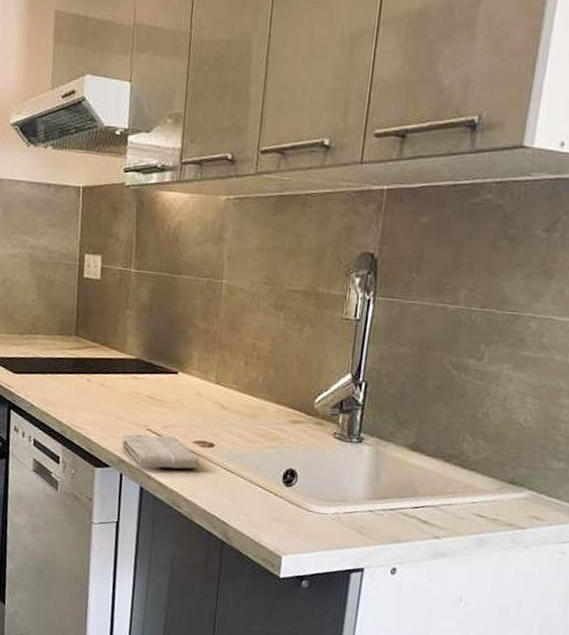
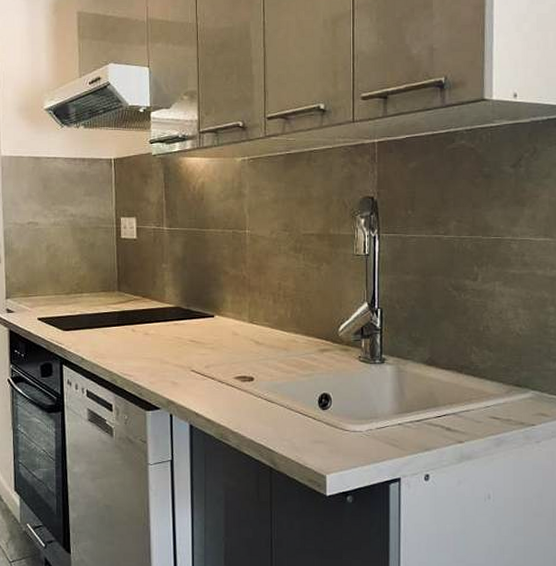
washcloth: present [121,434,200,469] -> none [169,374,242,407]

